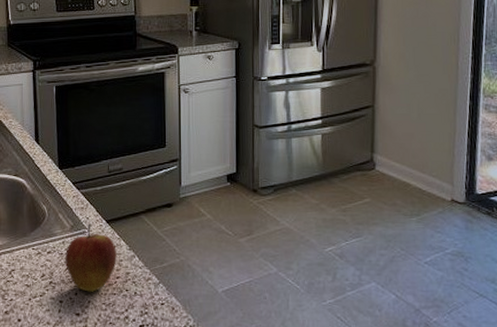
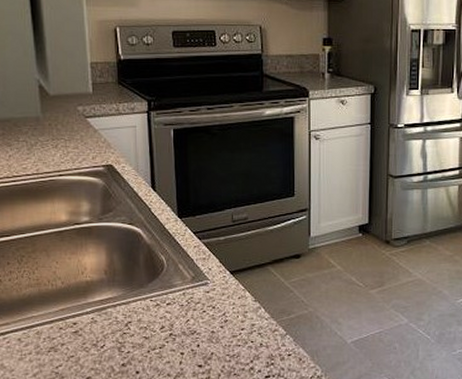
apple: present [65,223,117,292] -> none [186,274,241,344]

